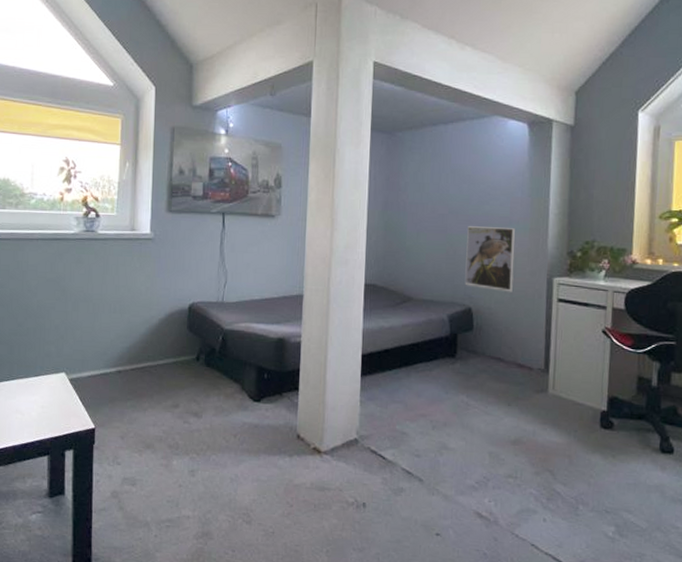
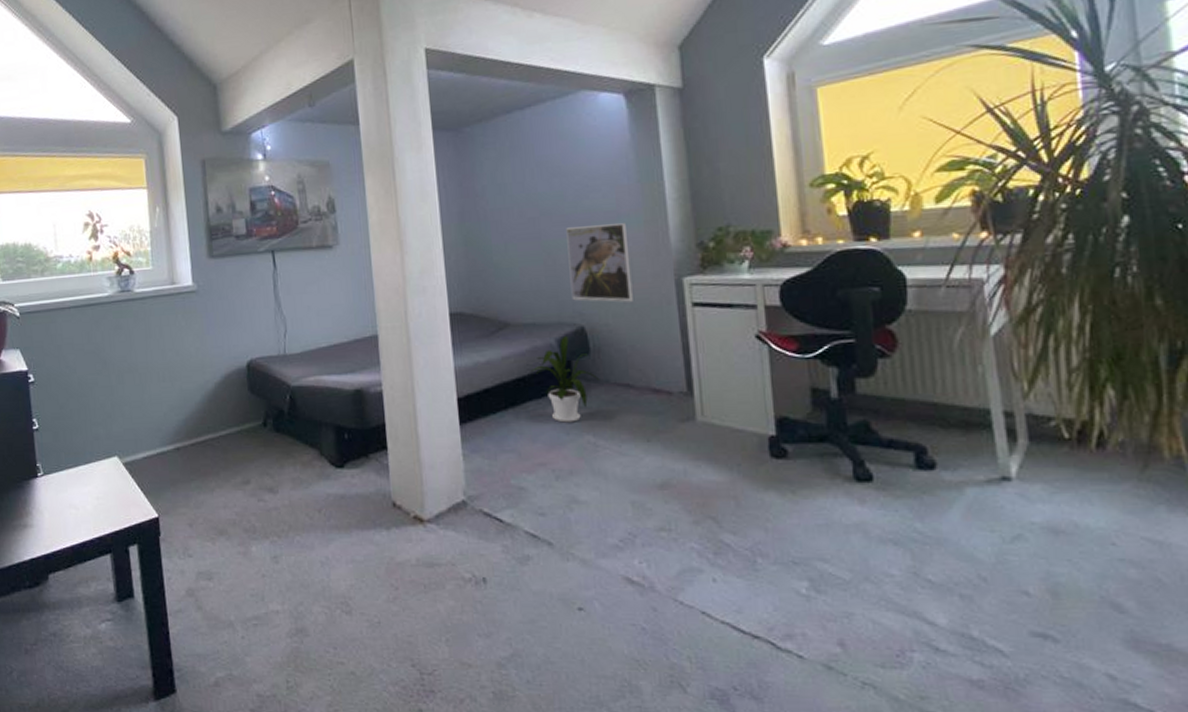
house plant: none [424,313,478,384] -> present [530,335,600,423]

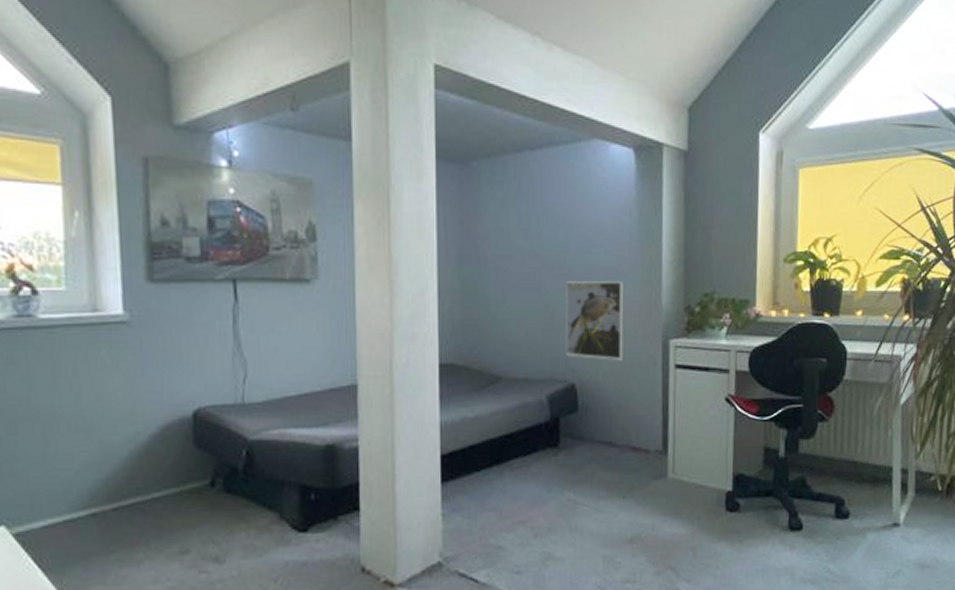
house plant: present [530,335,600,423] -> none [518,392,585,481]

